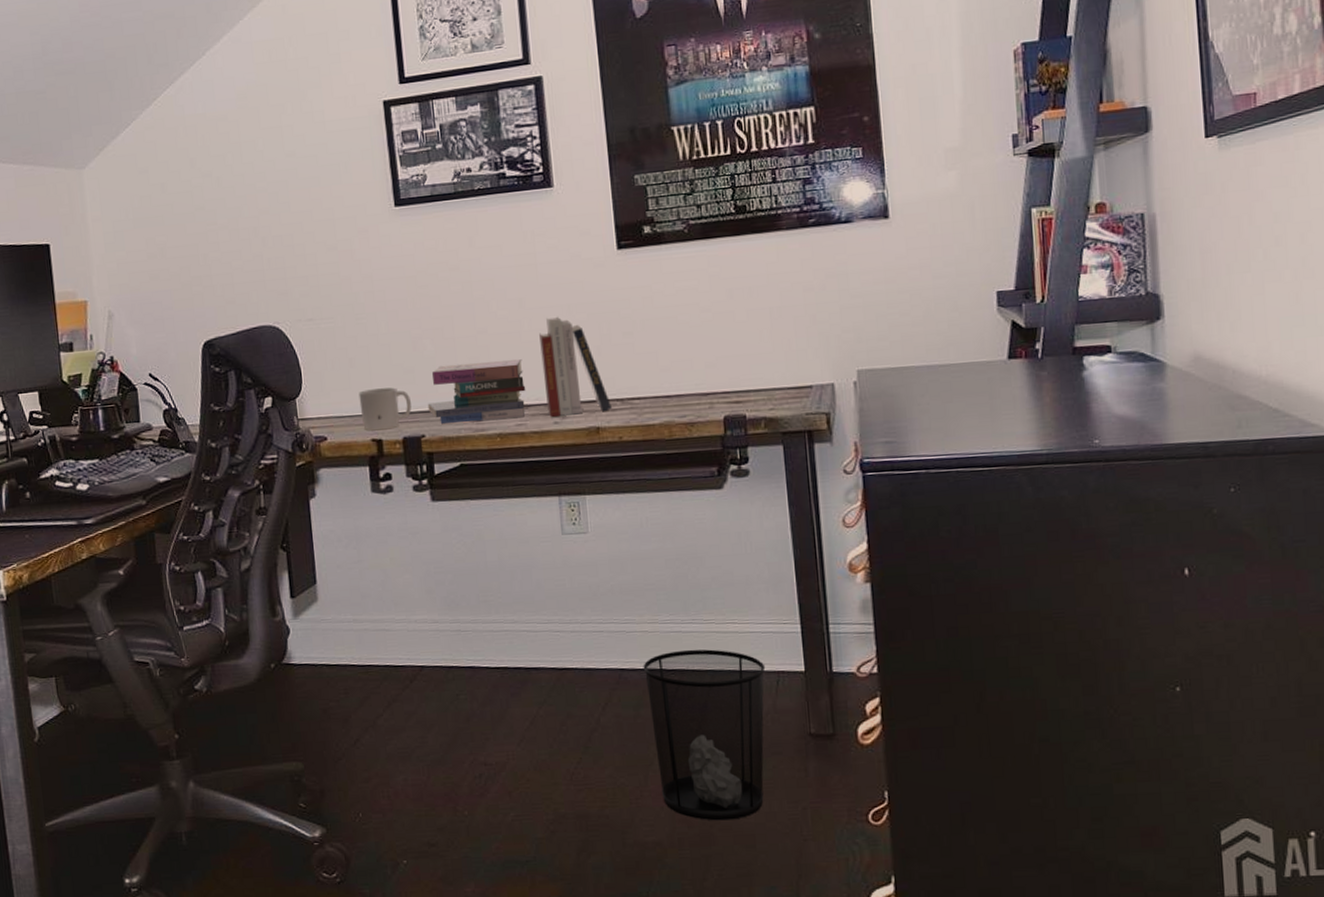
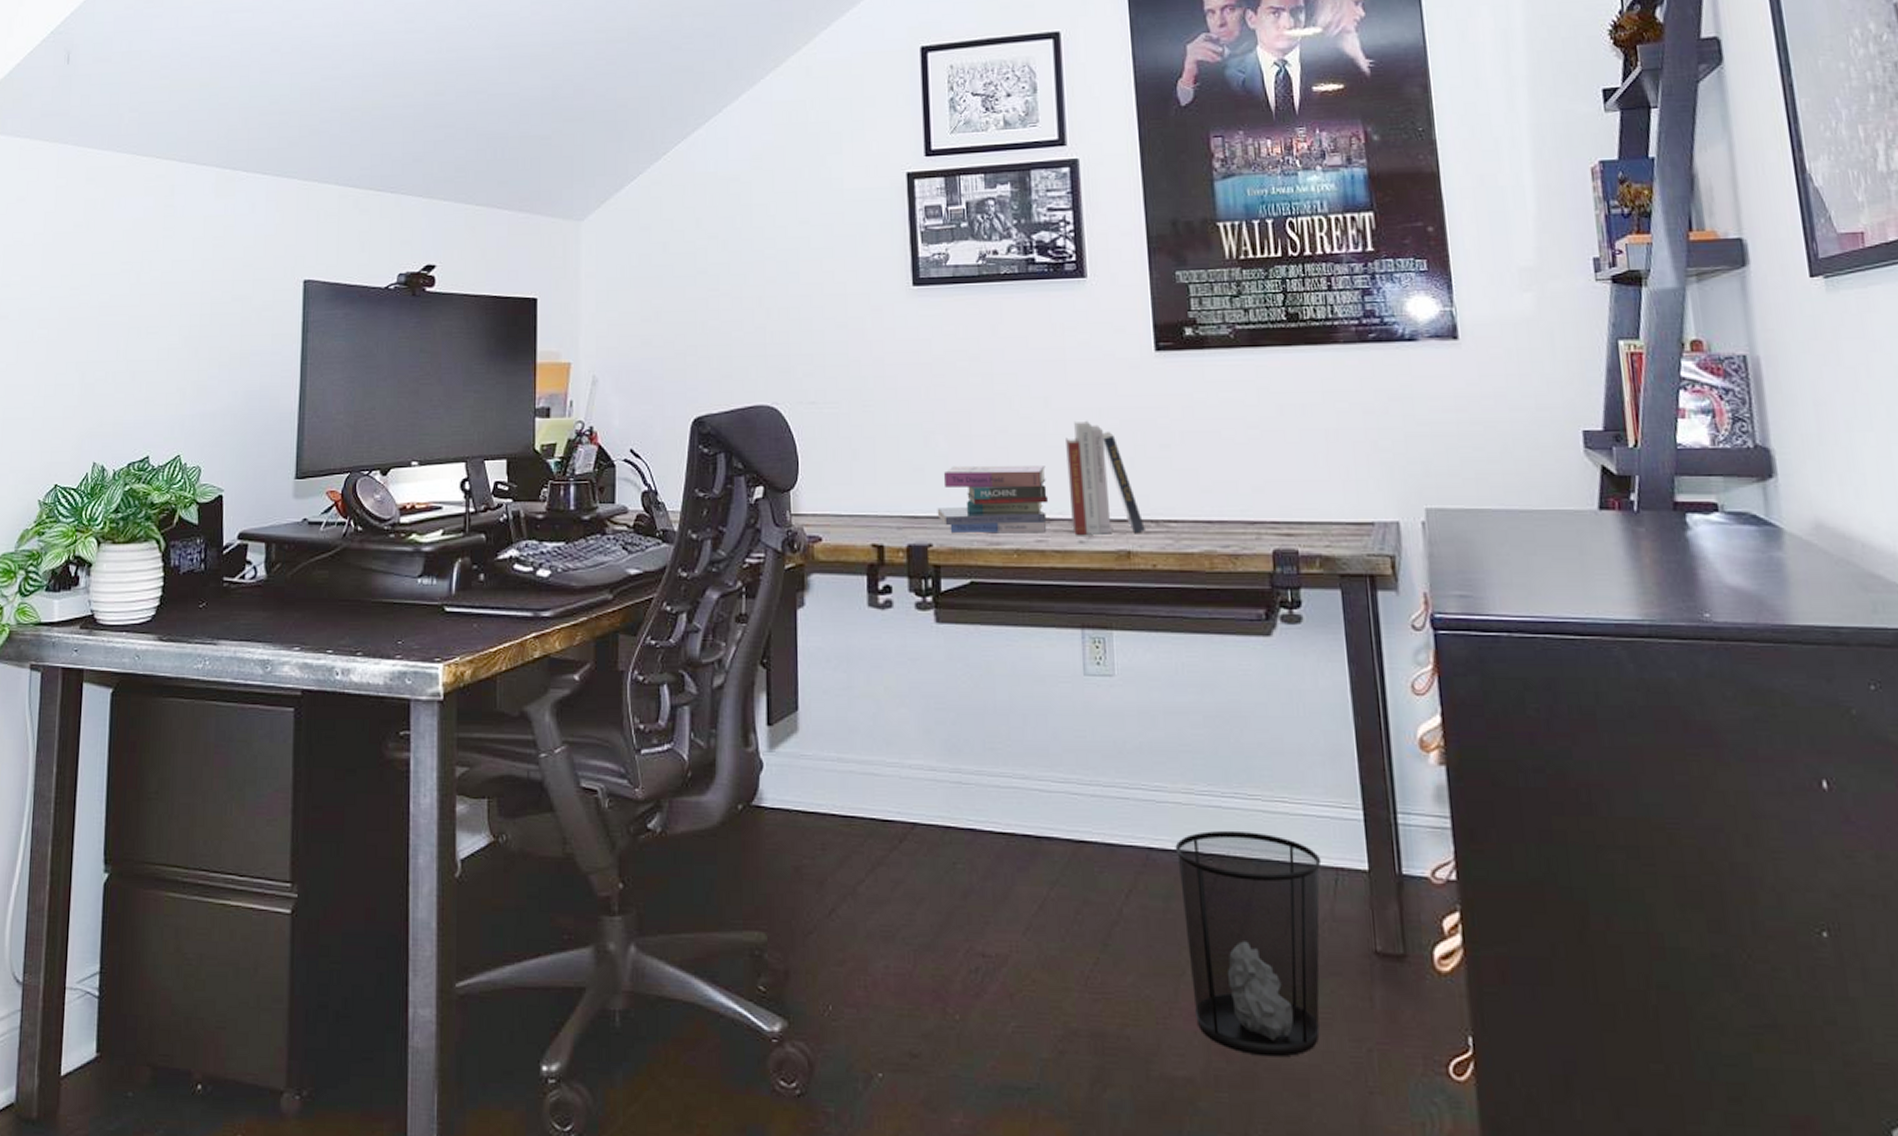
mug: present [358,387,412,431] -> none [860,486,919,535]

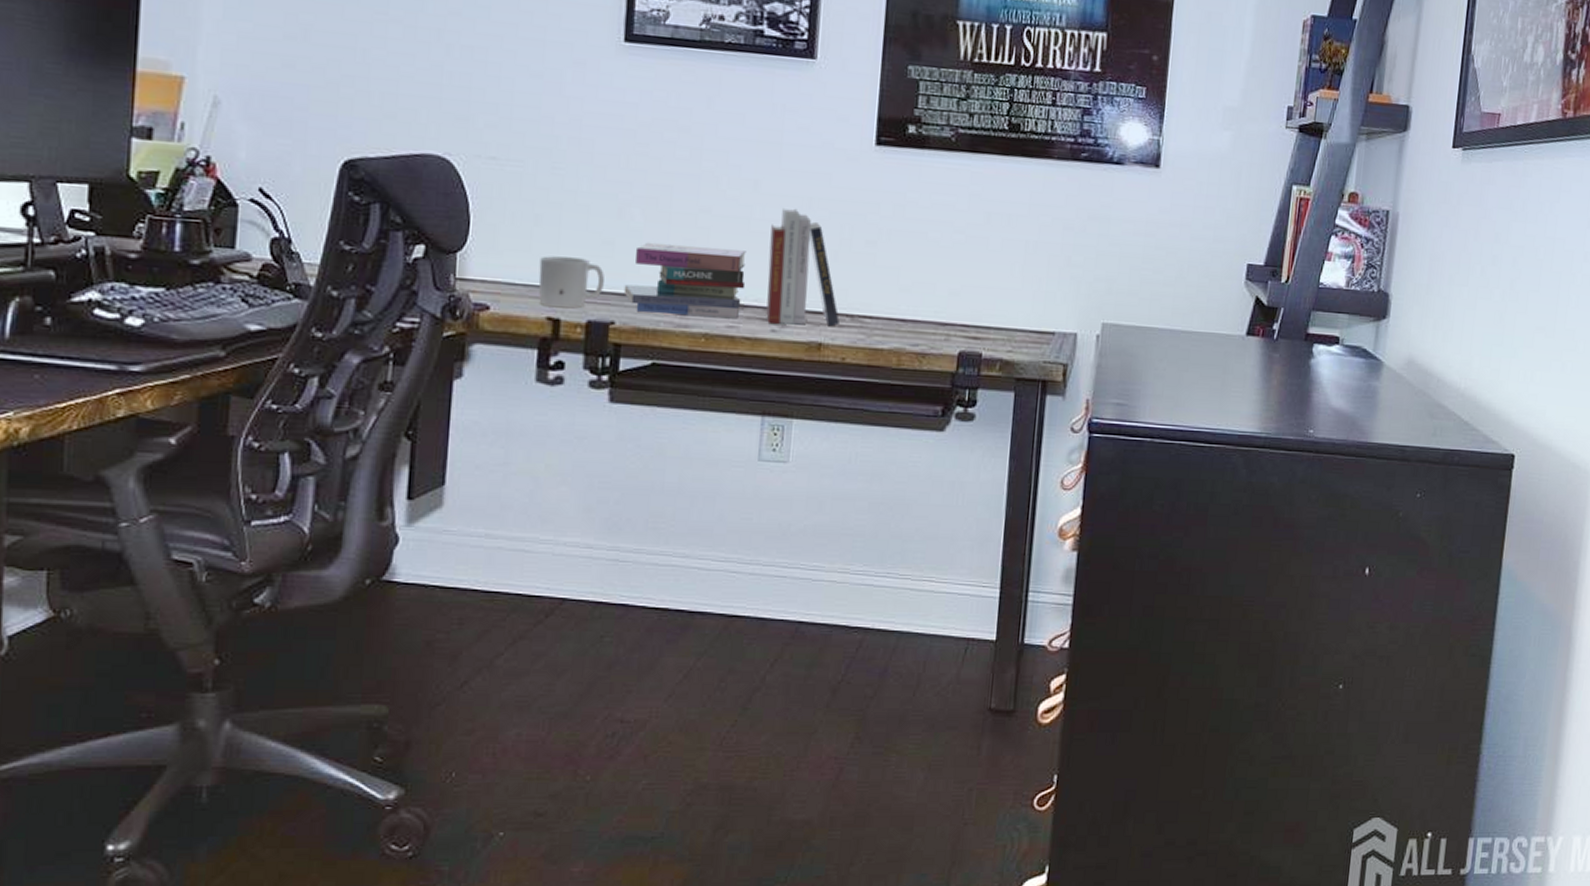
mug: none [860,486,919,535] -> present [538,256,604,309]
waste bin: present [1175,830,1322,1057] -> none [821,606,956,799]

